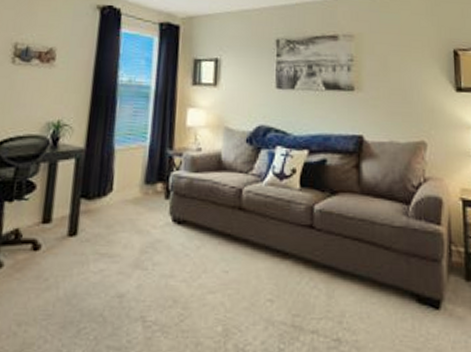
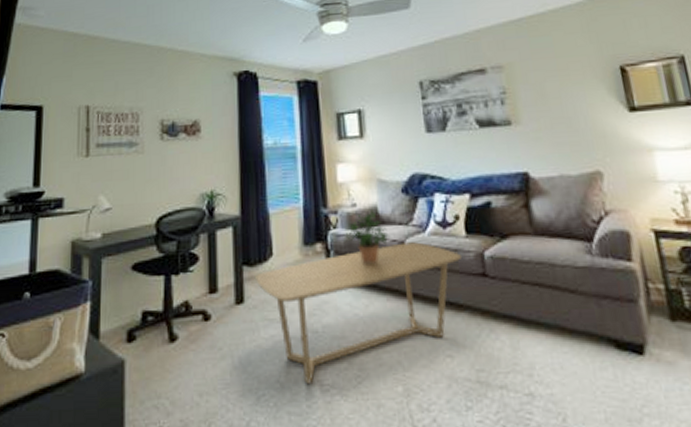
coffee table: none [92,190,293,320] -> present [255,242,461,385]
potted plant: none [186,154,230,209] -> present [345,208,391,265]

